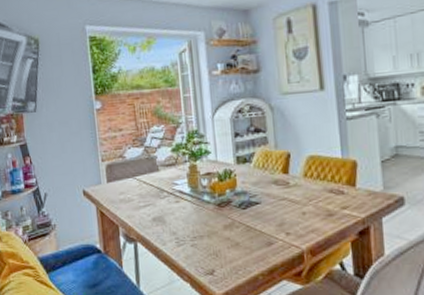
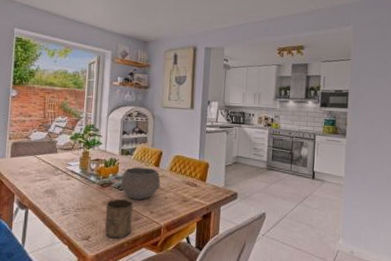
cup: none [228,219,265,271] -> present [105,198,133,239]
bowl: none [241,176,294,219] -> present [120,167,161,200]

